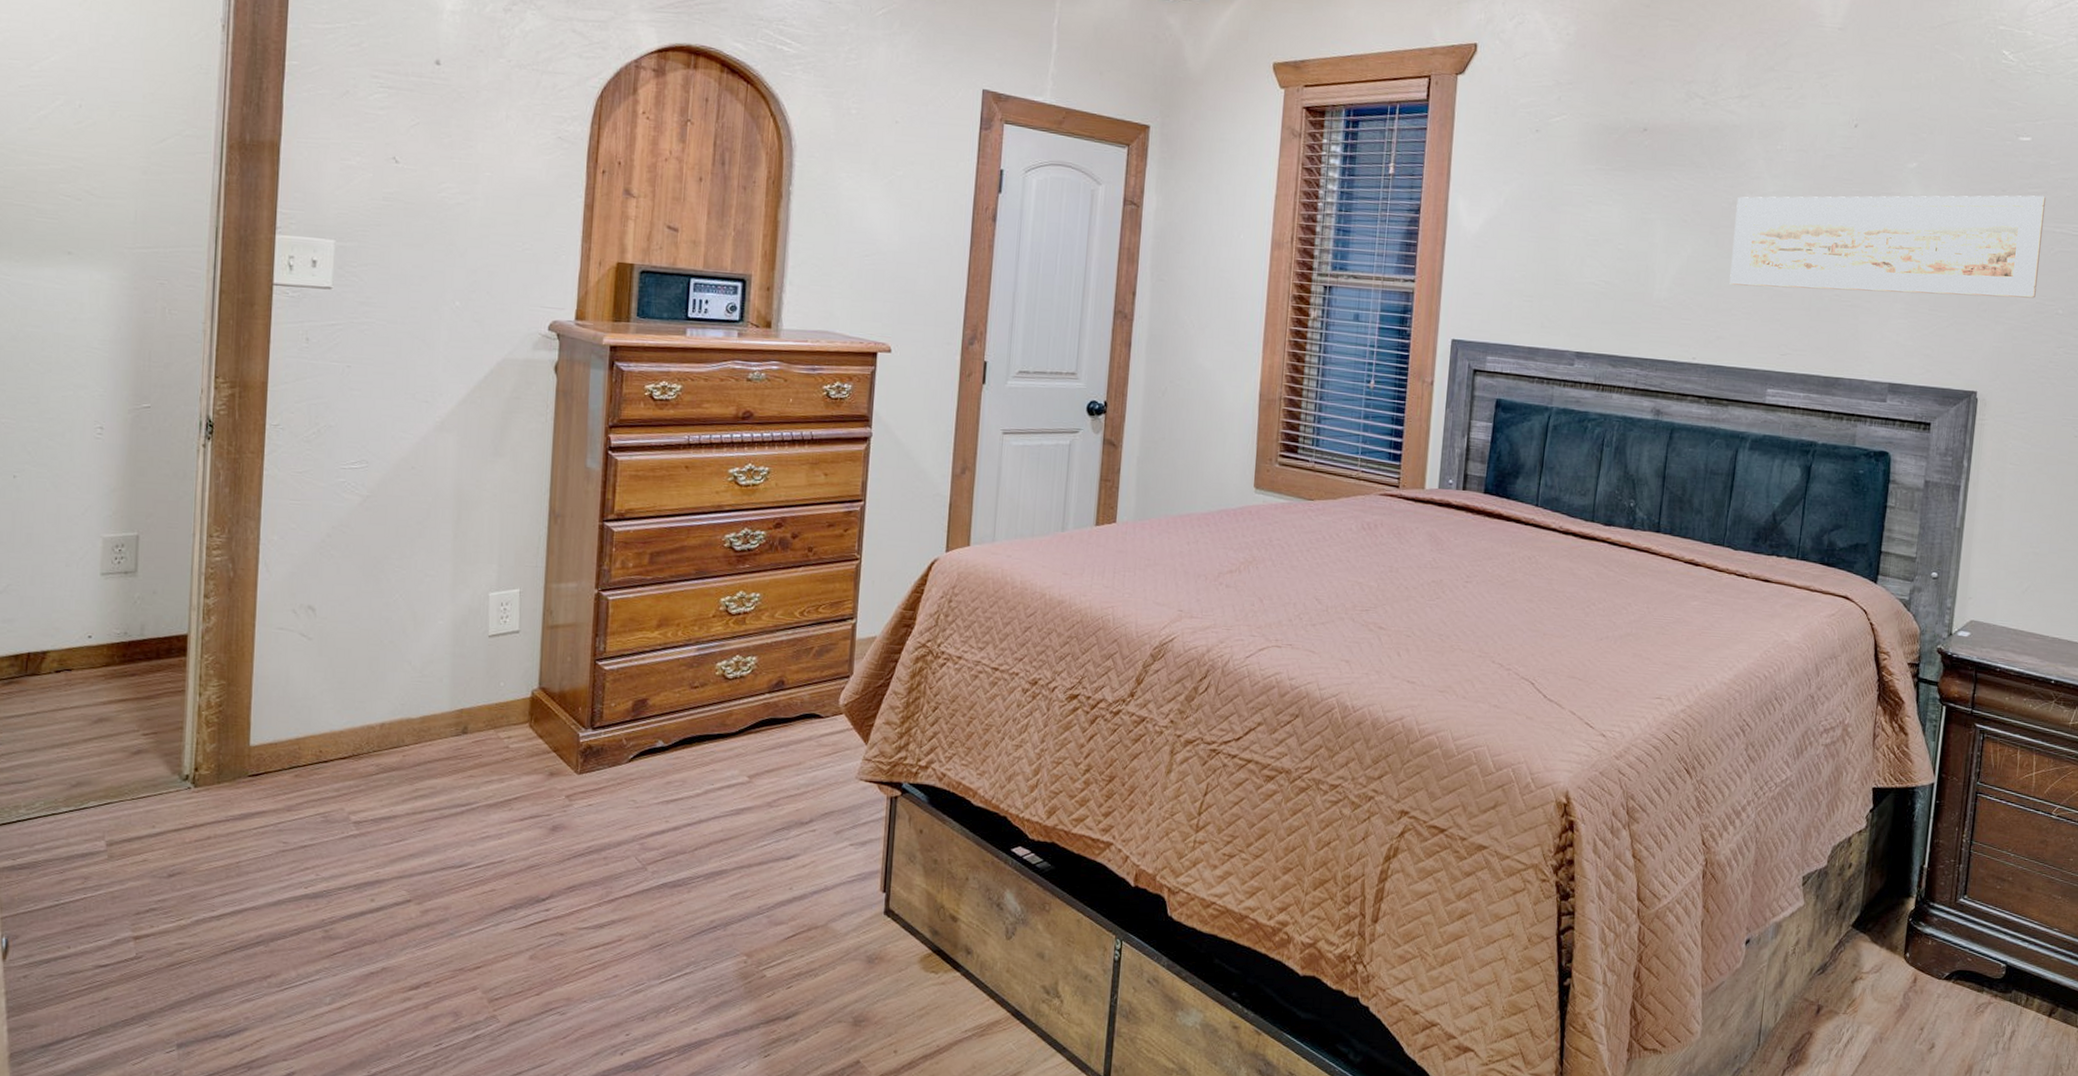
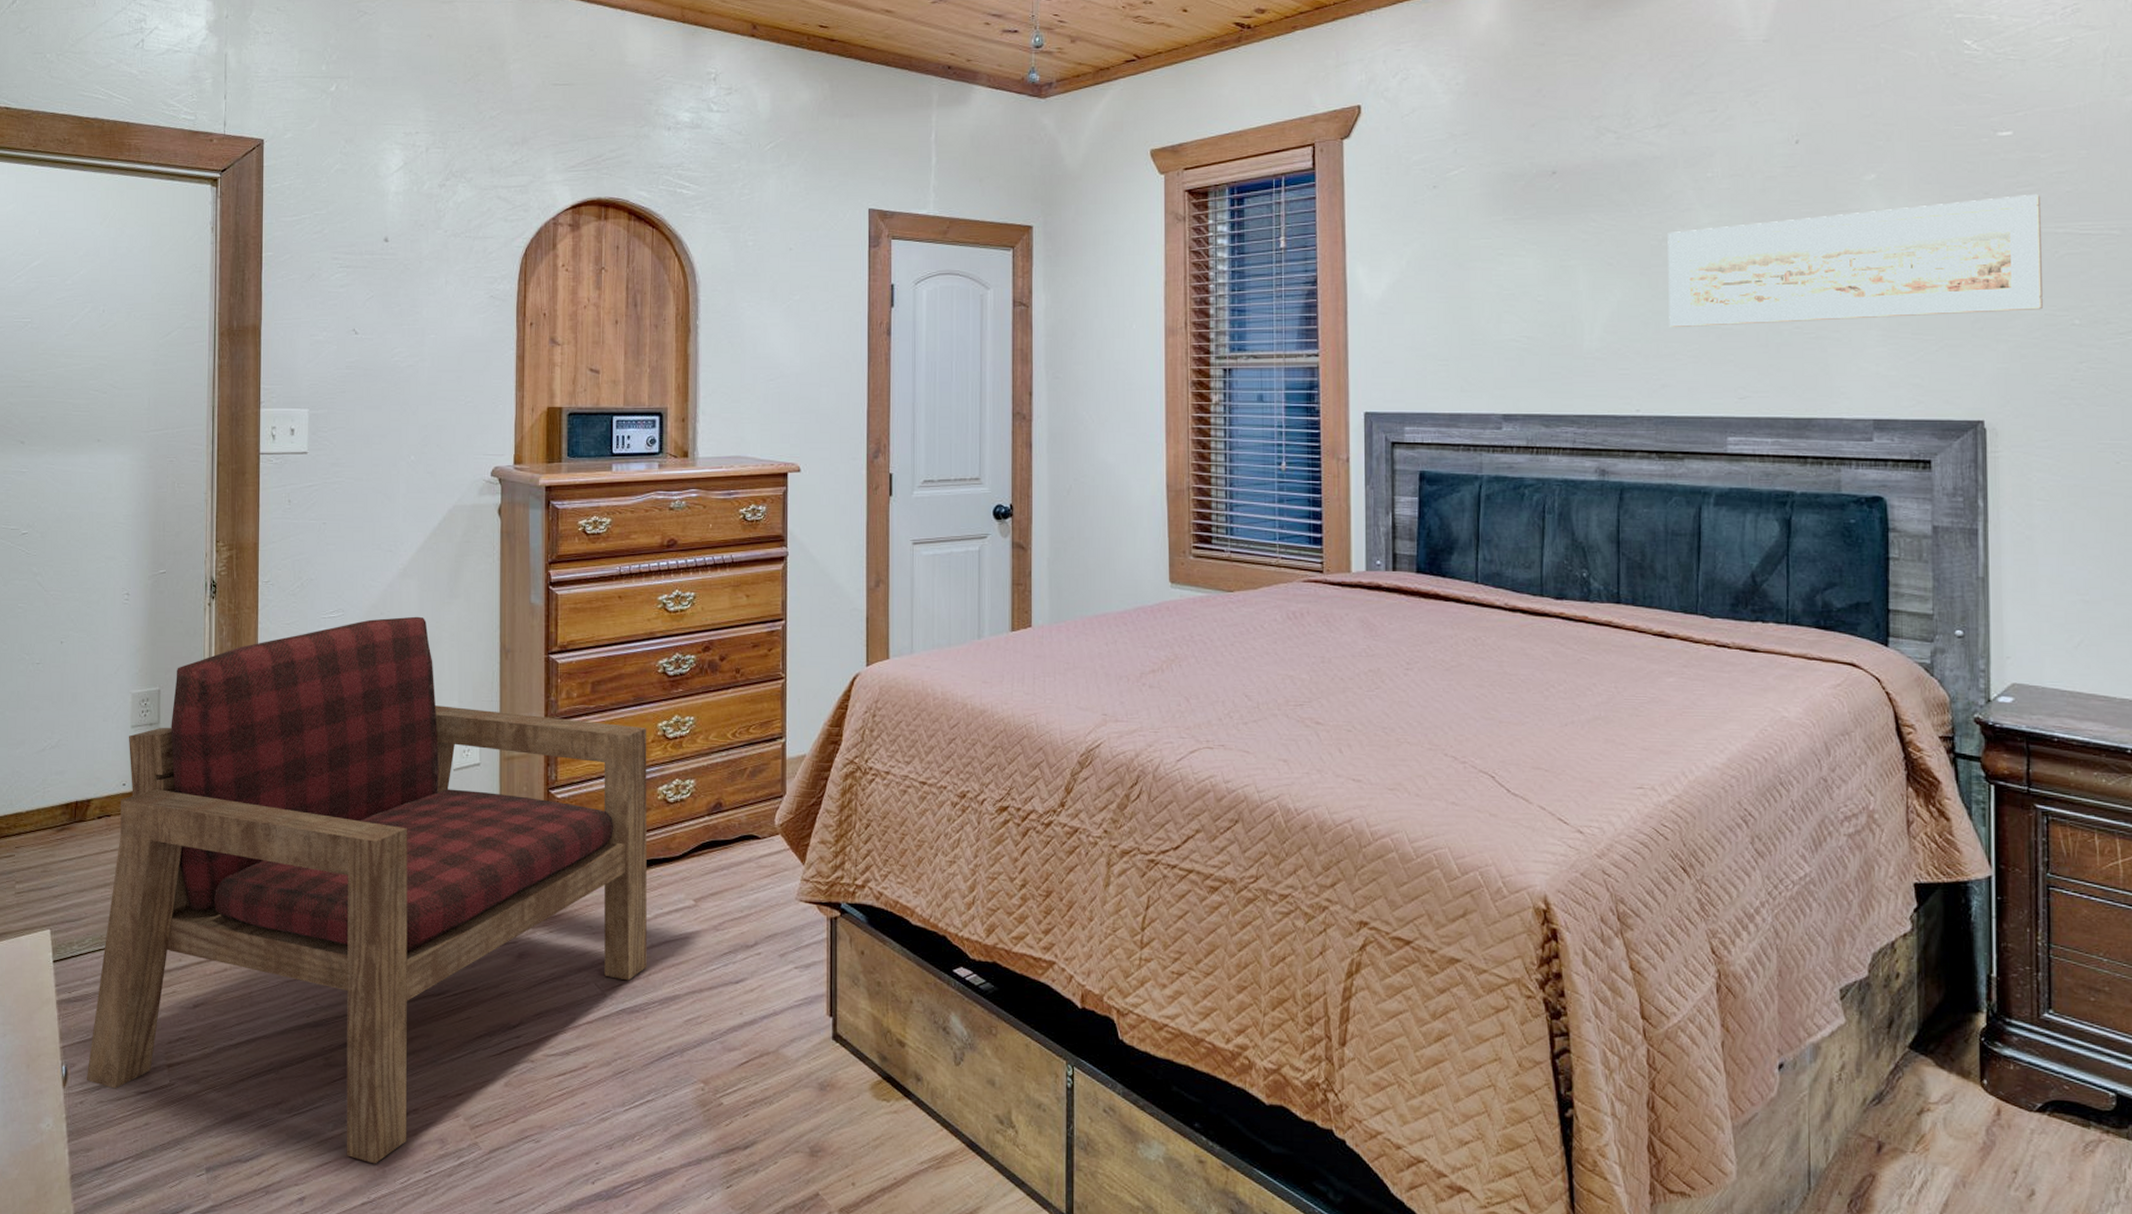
armchair: none [32,473,708,1038] -> present [86,616,647,1164]

